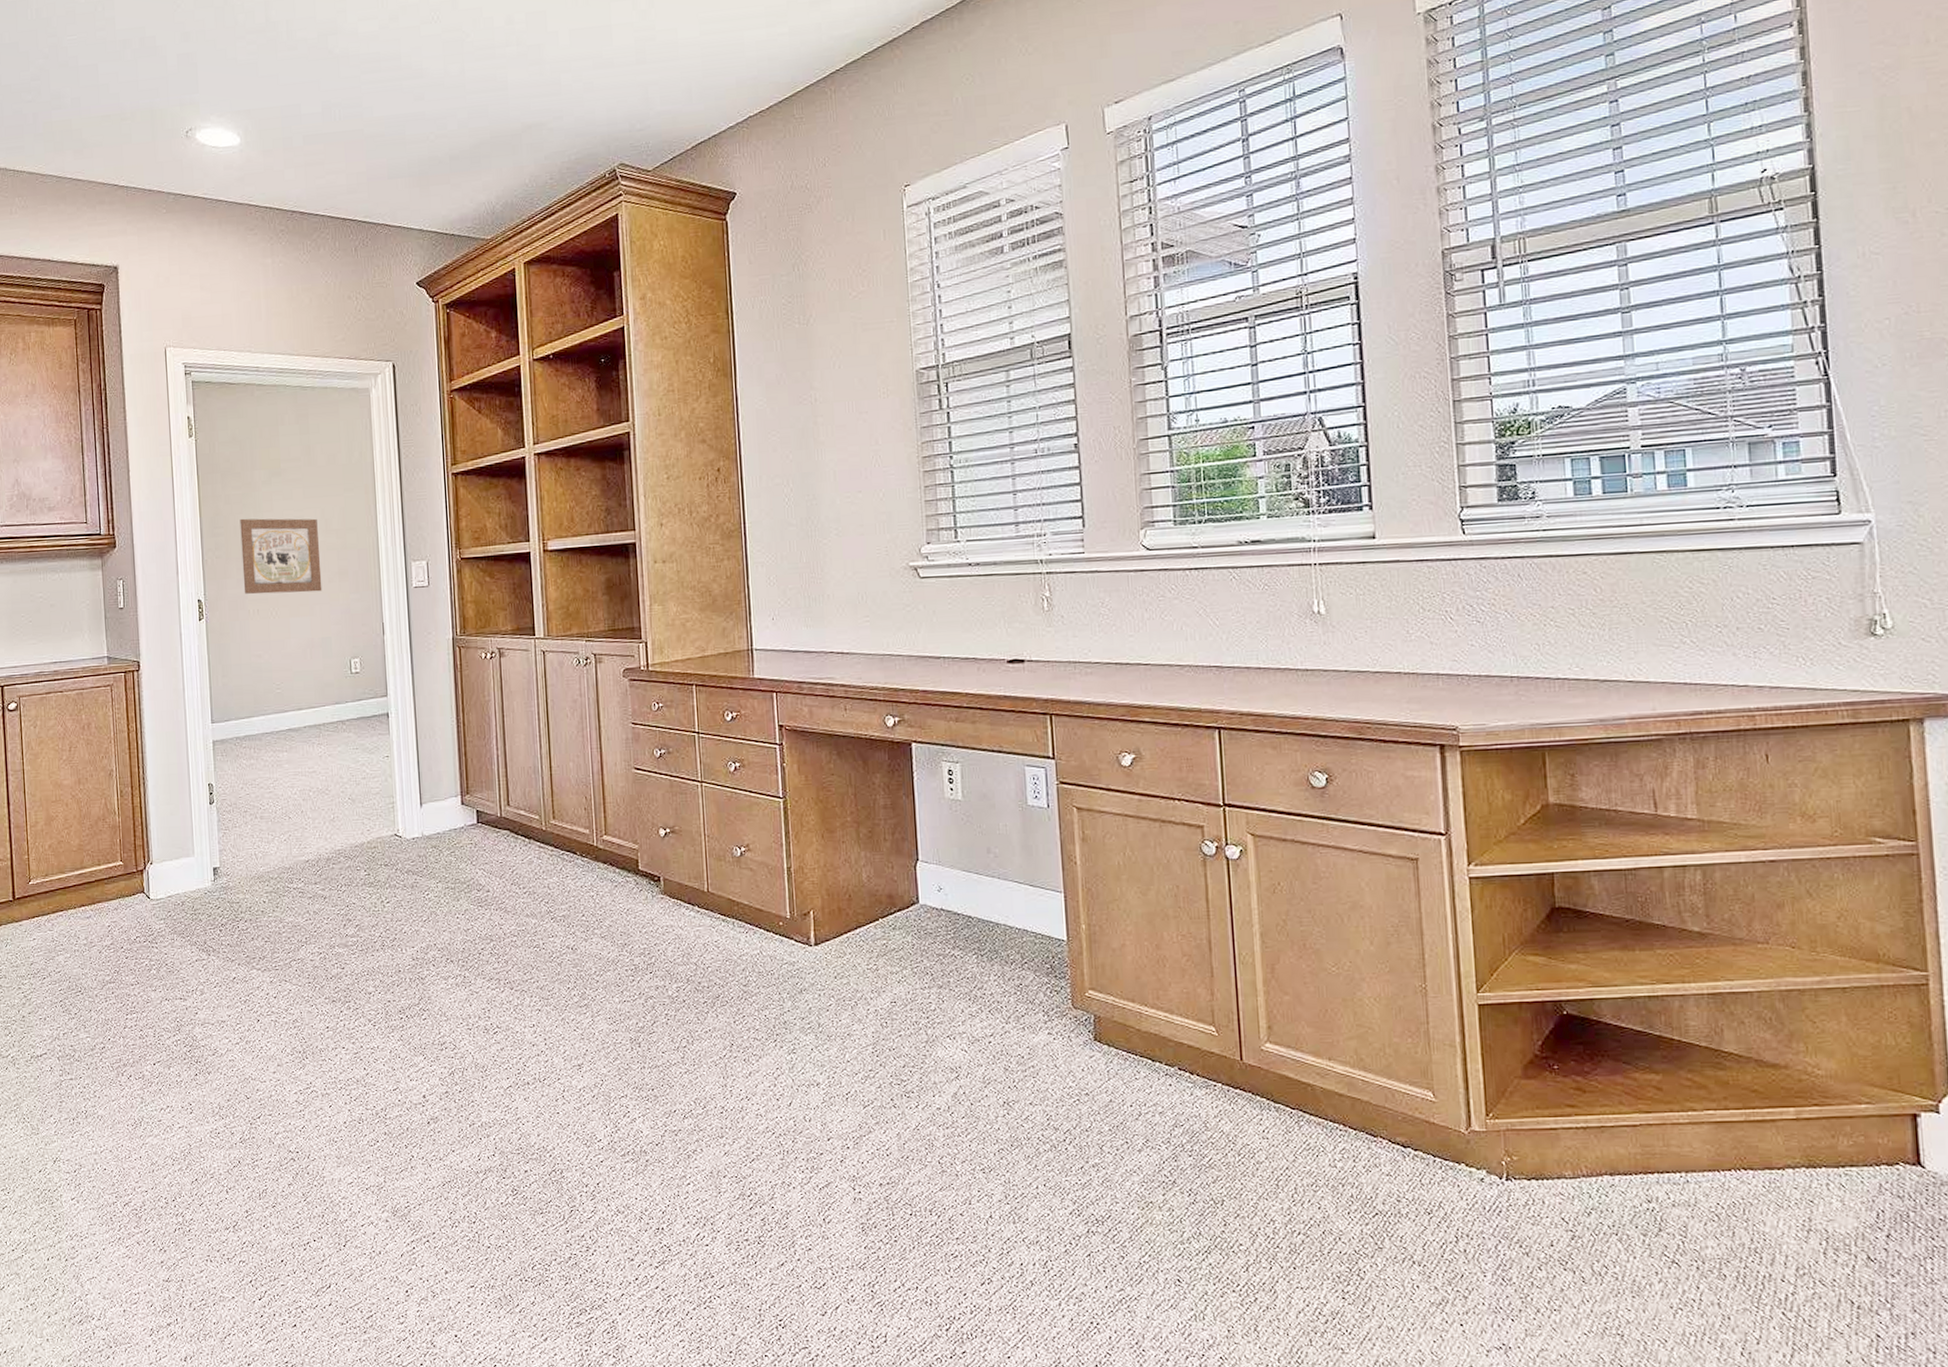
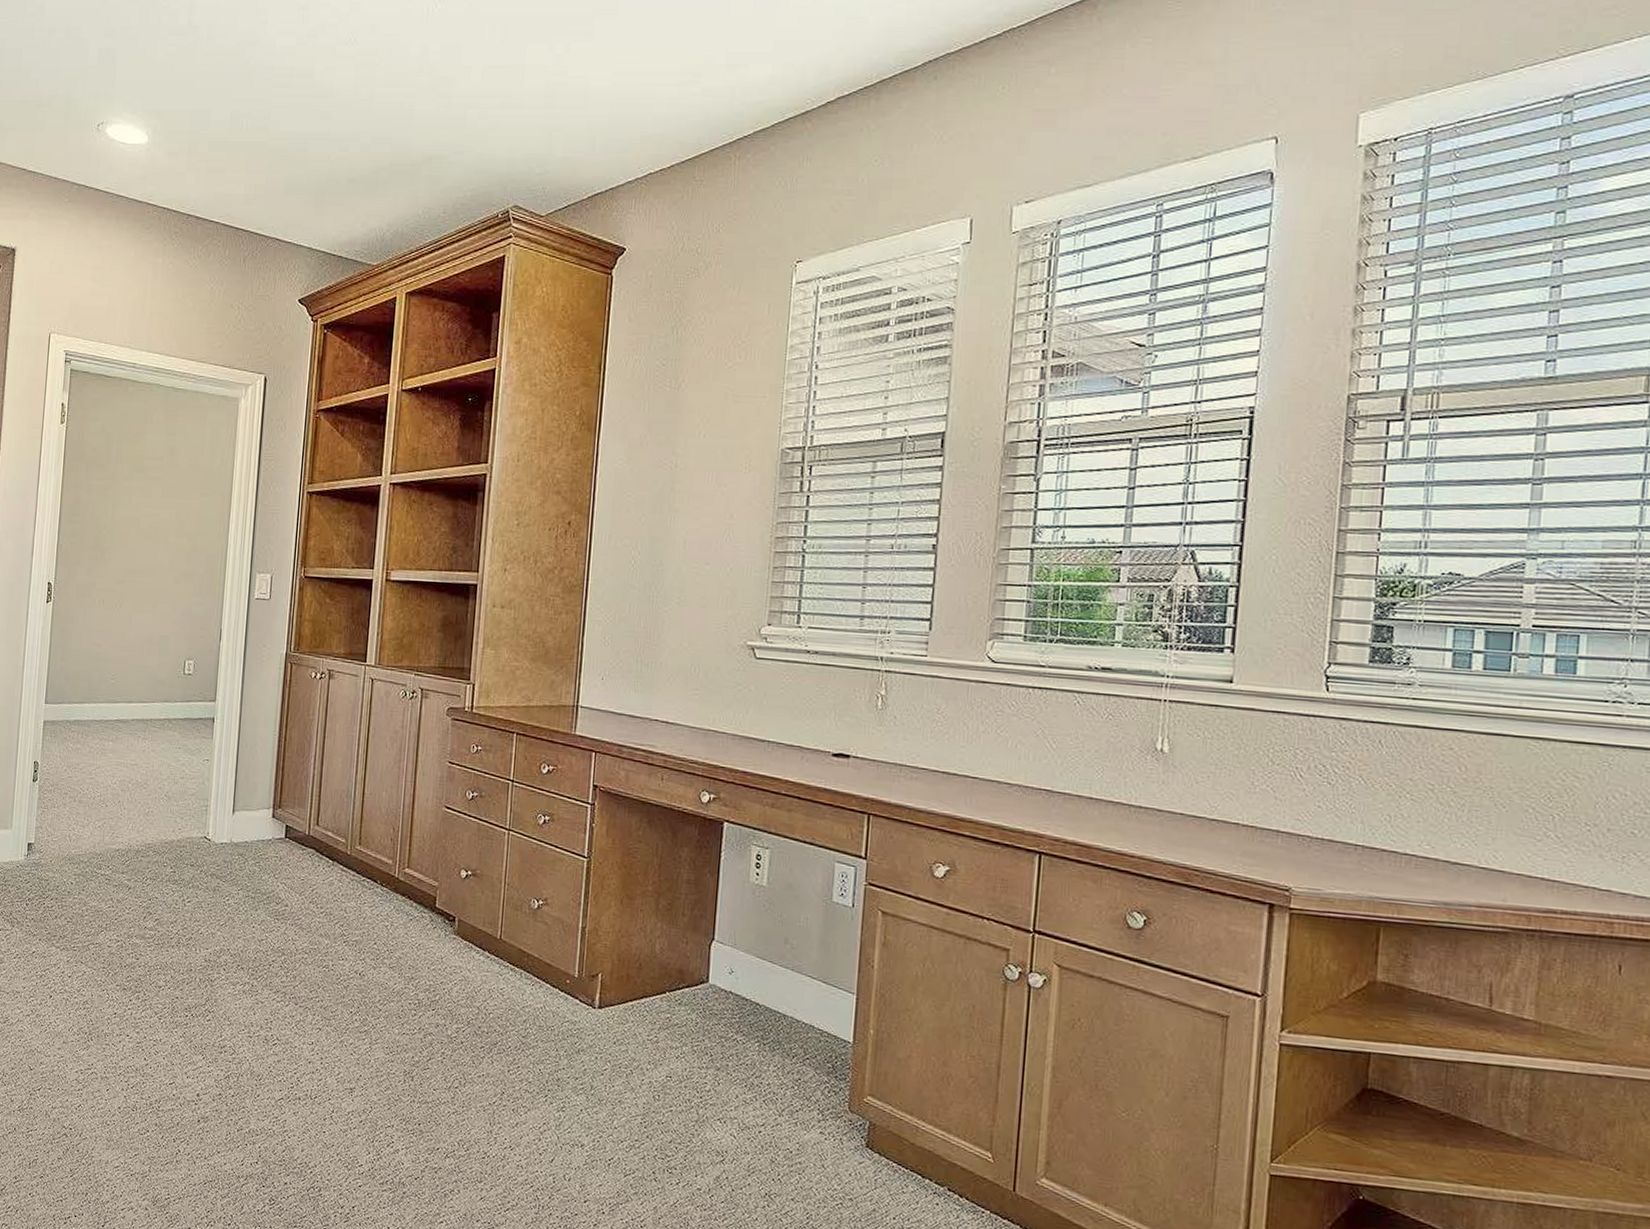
wall art: present [240,518,322,594] -> none [93,509,172,590]

